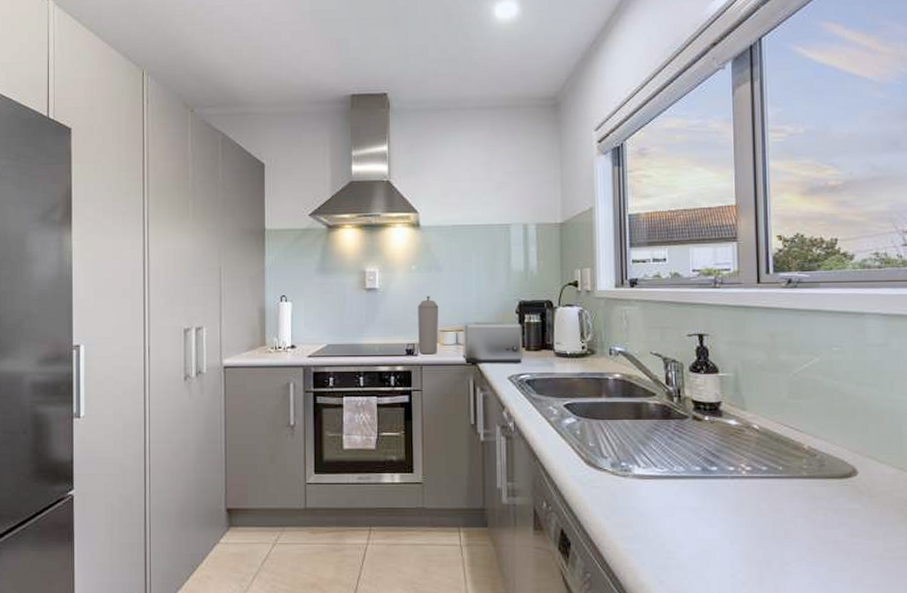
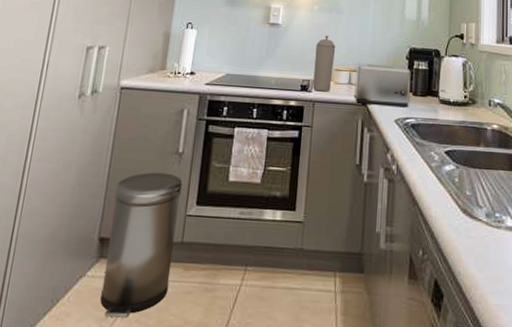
pedal bin: none [234,445,299,578] -> present [100,172,183,318]

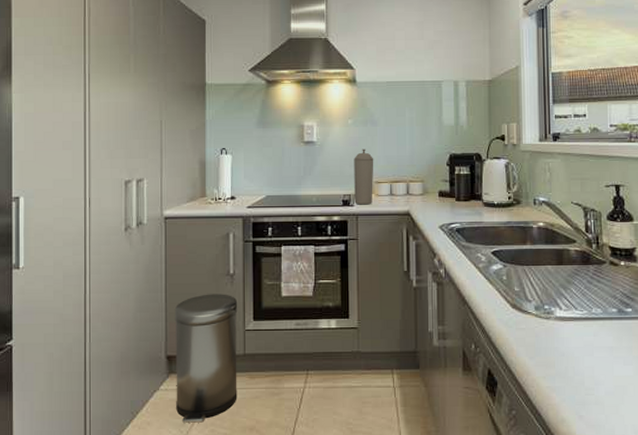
toaster: present [354,63,412,108] -> none [396,173,454,214]

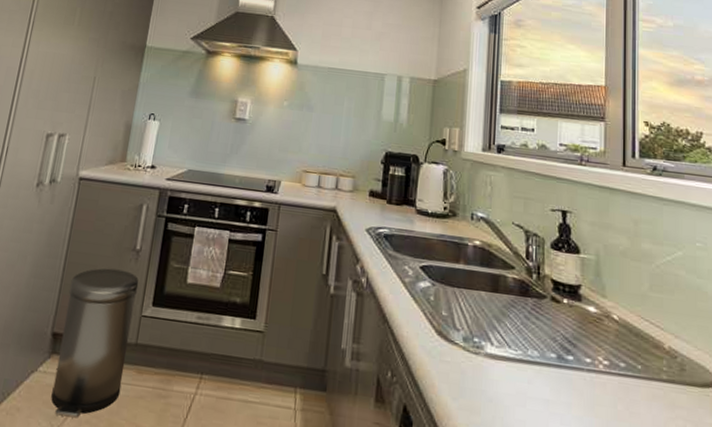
canister: present [354,148,374,205] -> none [279,133,306,195]

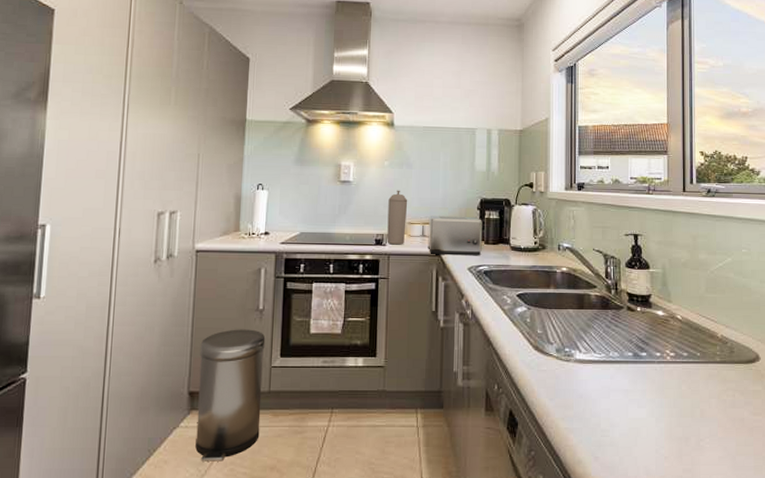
canister: none [279,133,306,195] -> present [387,190,408,245]
toaster: none [323,165,387,217] -> present [428,215,483,256]

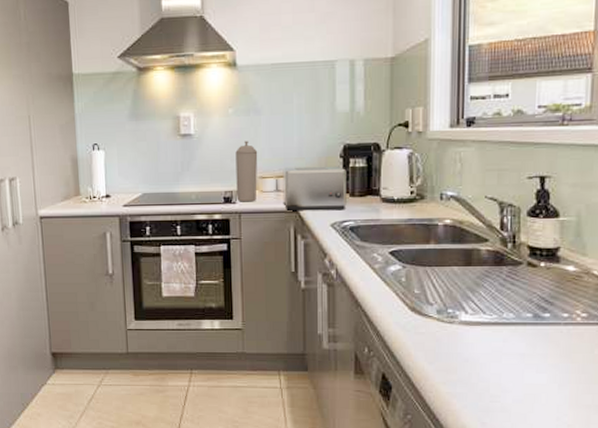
pedal bin: present [195,329,266,461] -> none [56,293,123,416]

